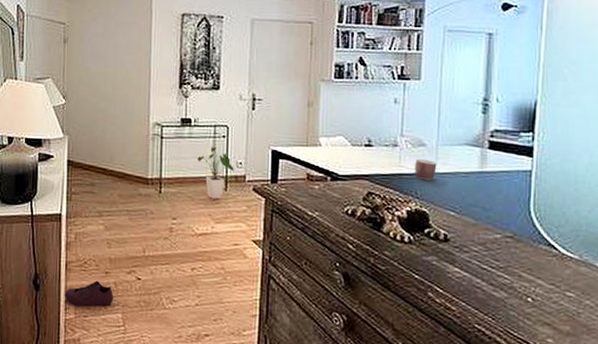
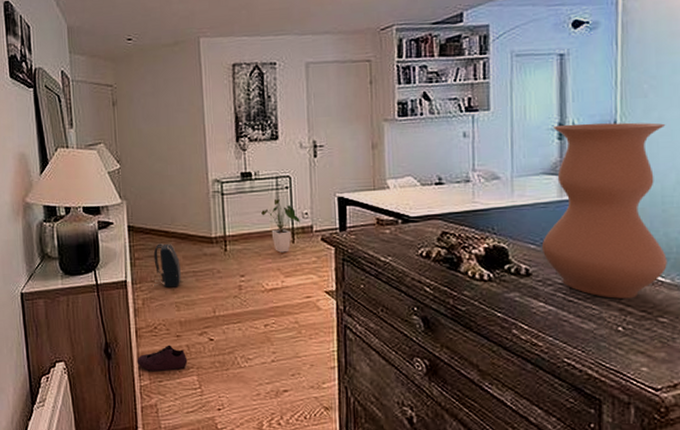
backpack: none [88,180,115,225] -> present [153,243,181,288]
mug: present [414,158,437,181] -> none [489,192,513,215]
vase: none [460,99,582,271] -> present [541,122,667,299]

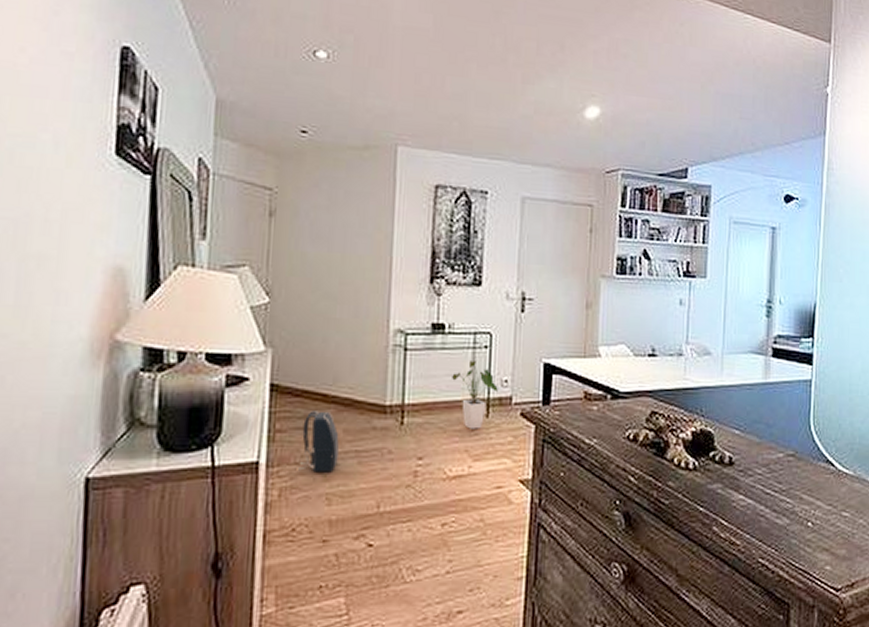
shoe: present [137,345,188,372] -> none [260,554,334,594]
vase: present [541,122,667,299] -> none [745,301,856,491]

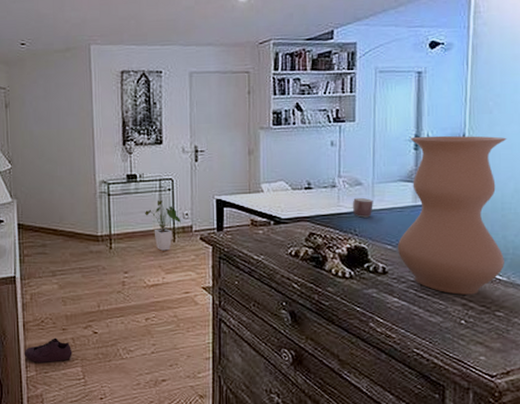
shoe: none [260,554,334,594] -> present [24,338,73,363]
backpack: present [298,411,339,472] -> none [42,241,68,283]
mug: none [699,370,722,395] -> present [352,197,373,218]
vase: none [745,301,856,491] -> present [397,135,507,295]

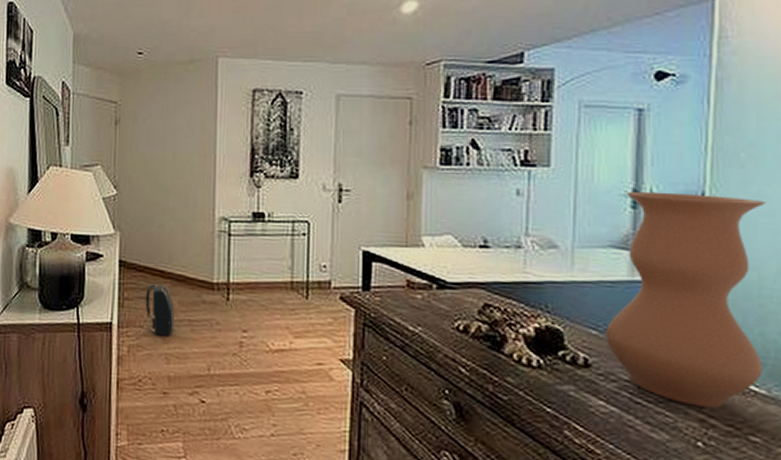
shoe: present [24,338,73,363] -> none [115,402,173,433]
backpack: none [42,241,68,283] -> present [142,284,175,336]
house plant: present [145,200,181,251] -> none [272,245,317,309]
mug: present [352,197,373,218] -> none [543,263,573,291]

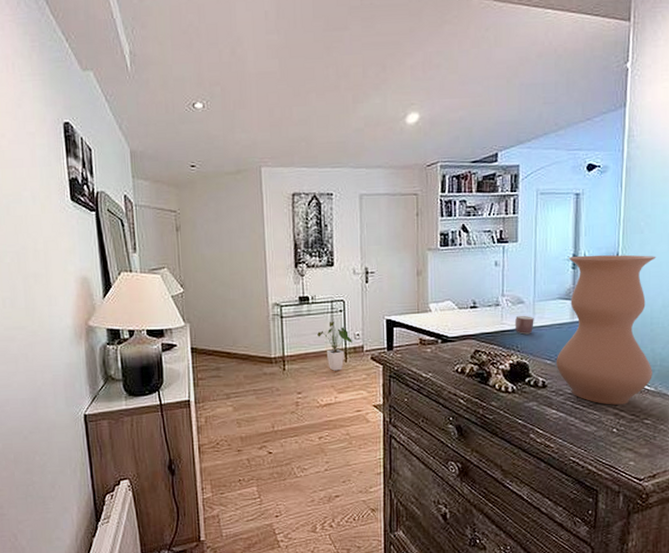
backpack: present [142,284,175,336] -> none [216,364,242,406]
house plant: none [272,245,317,309] -> present [317,321,352,371]
mug: none [543,263,573,291] -> present [514,315,534,335]

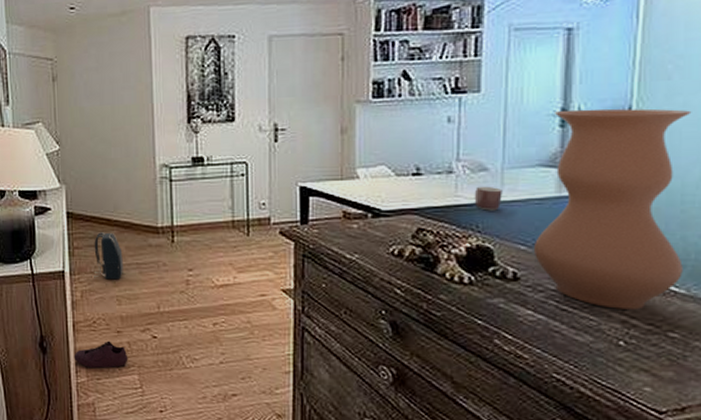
shoe: none [200,459,248,485] -> present [74,341,128,369]
backpack: none [216,364,242,406] -> present [94,232,123,280]
house plant: present [317,321,352,371] -> none [213,186,256,246]

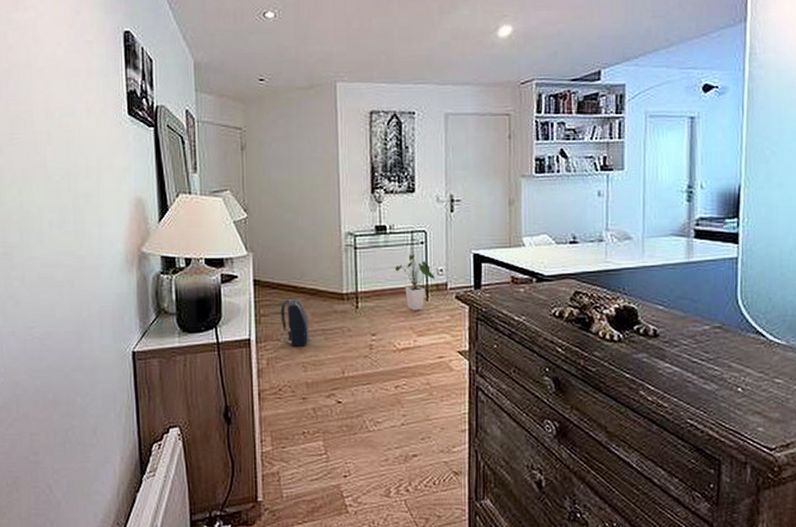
shoe: present [74,341,128,369] -> none [259,408,313,437]
house plant: none [213,186,256,246] -> present [395,254,435,311]
mug: present [474,186,502,211] -> none [620,253,644,275]
vase: present [533,108,692,310] -> none [669,186,785,360]

